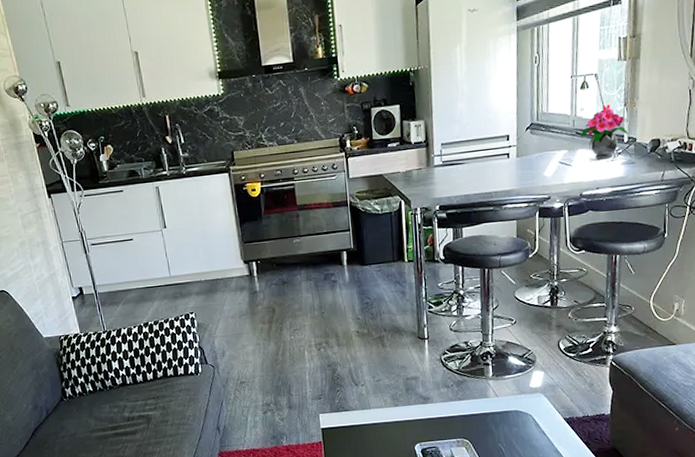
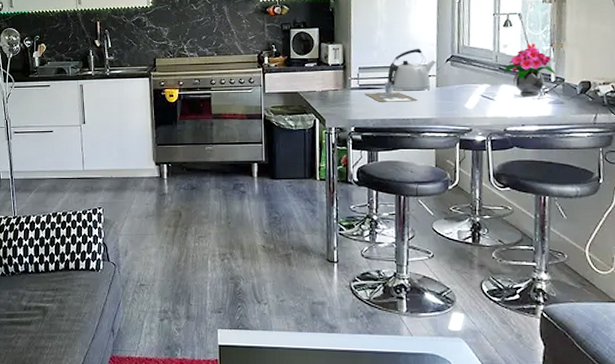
place setting: none [448,155,499,178] -> present [364,82,418,102]
kettle: none [469,118,517,165] -> present [387,48,437,91]

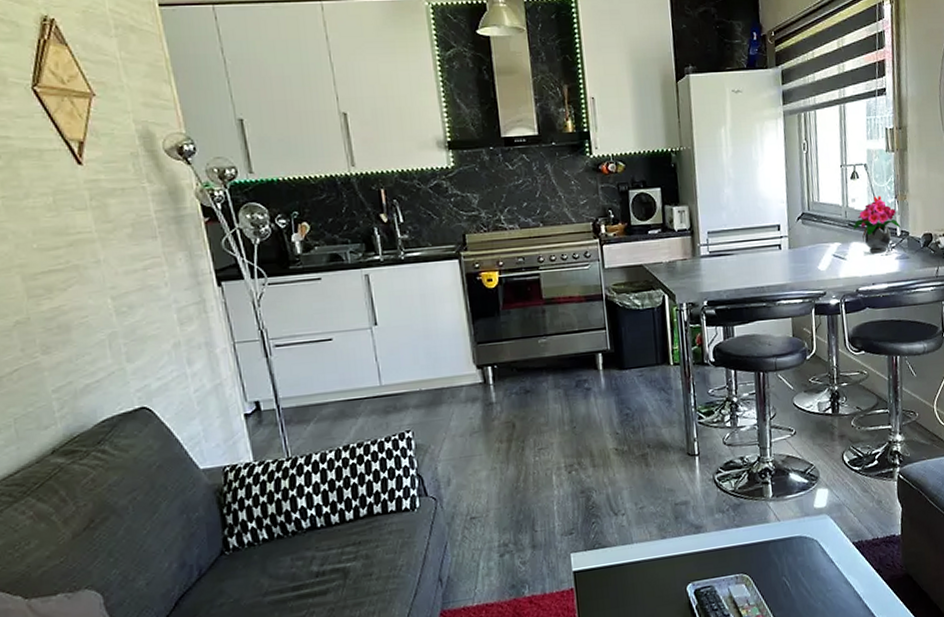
place setting: present [364,82,418,102] -> none [716,246,771,270]
kettle: present [387,48,437,91] -> none [738,206,788,256]

